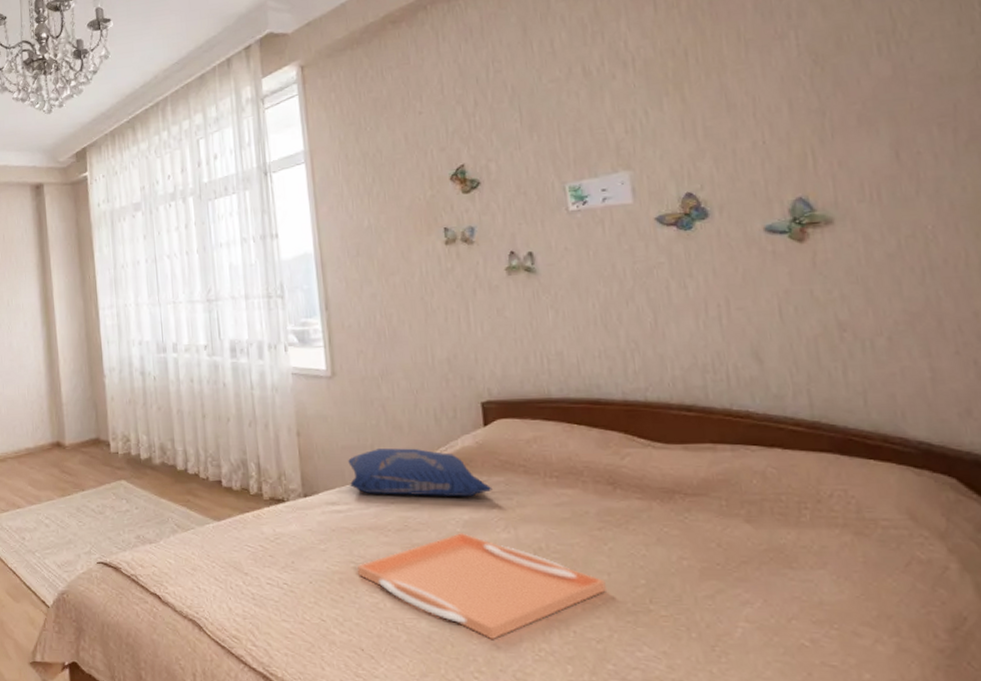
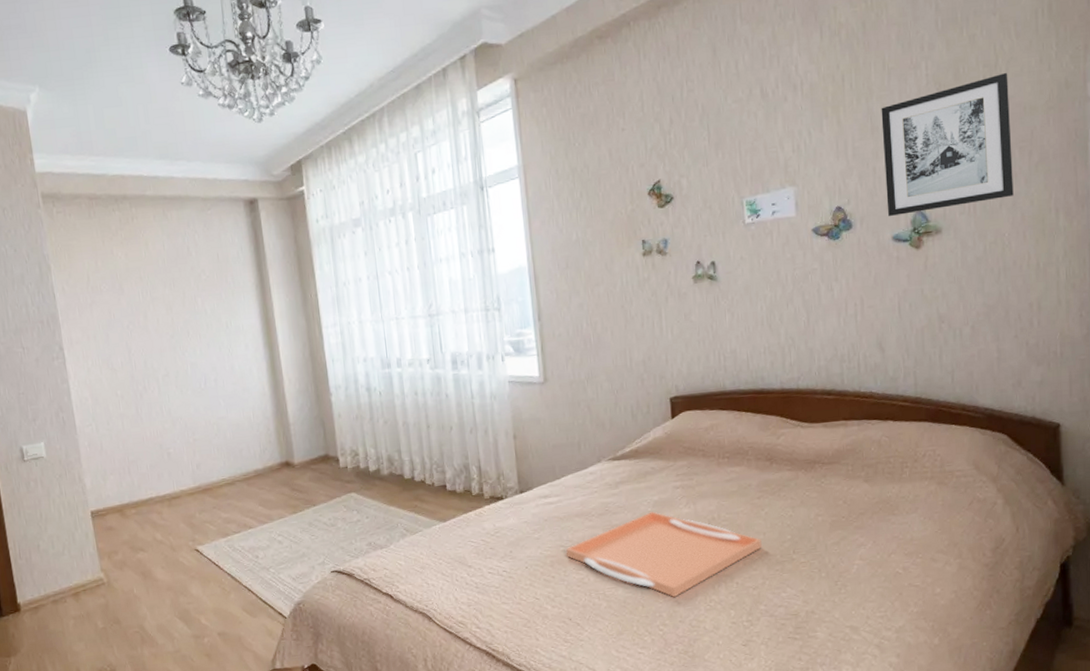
cushion: present [348,448,493,497] -> none [558,442,677,486]
wall art: none [738,39,936,204] -> present [881,73,1014,216]

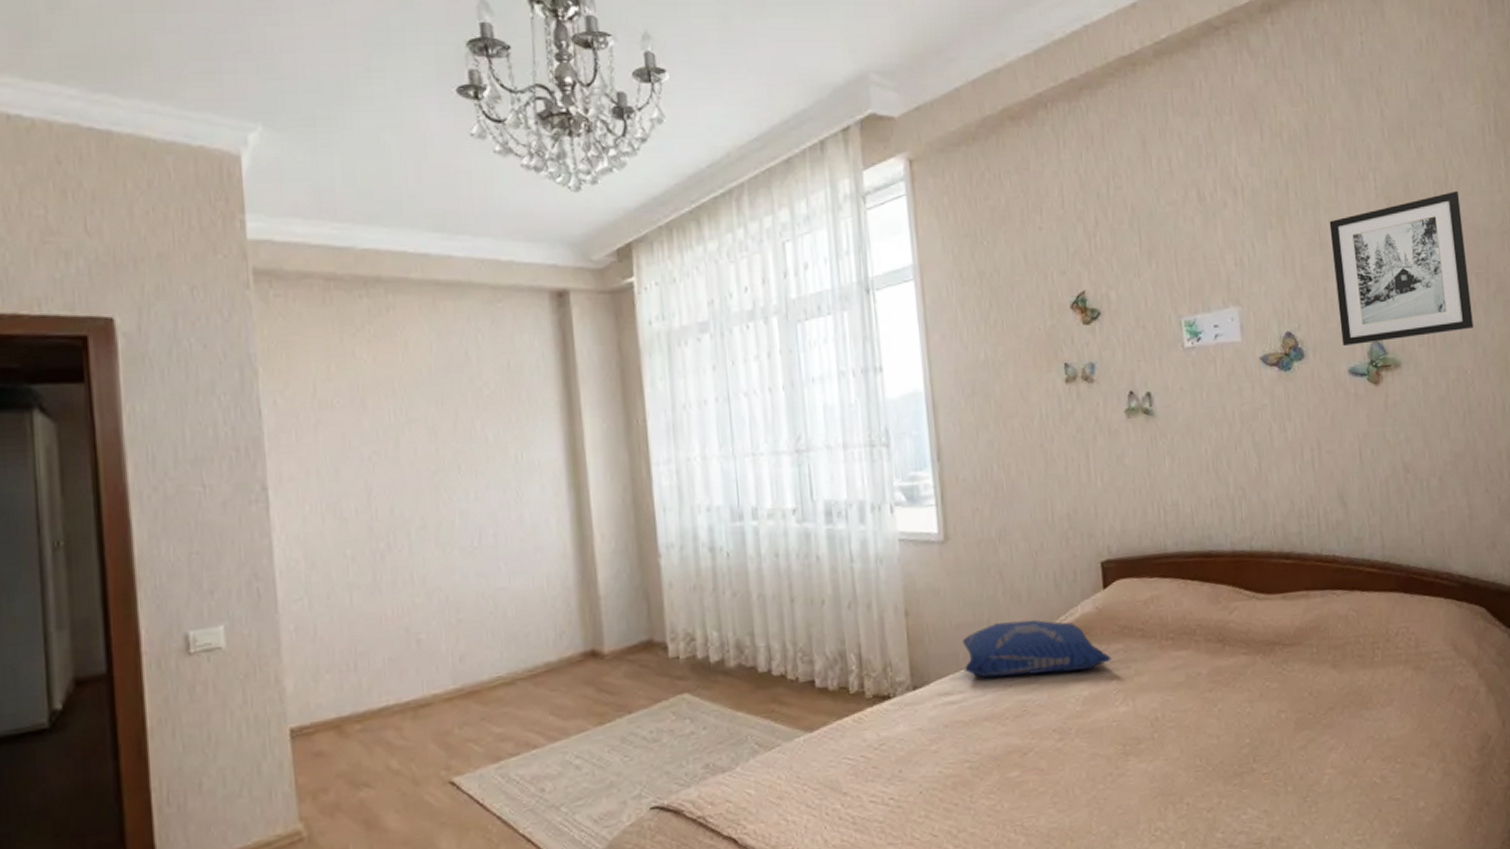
cushion: none [558,442,677,486] -> present [963,619,1112,679]
serving tray: present [566,512,763,598] -> none [973,711,1217,828]

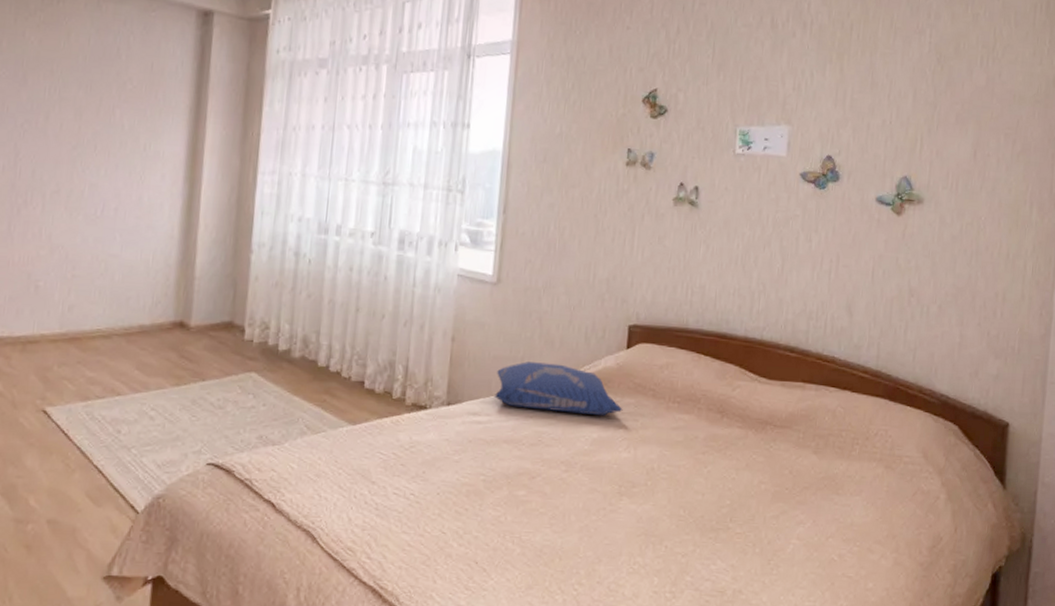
wall art: present [1329,191,1474,345] -> none [875,57,1004,181]

